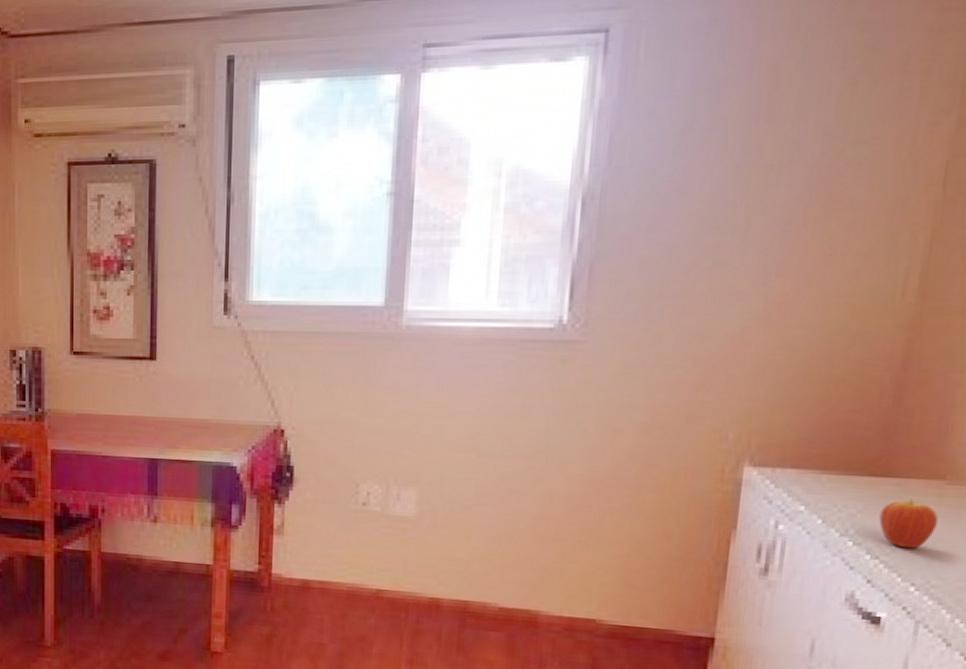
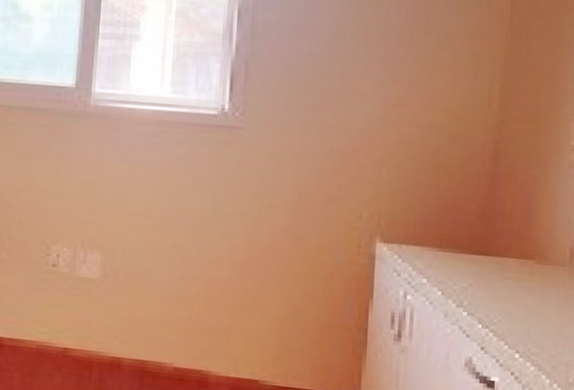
fruit: present [878,498,939,549] -> none [486,275,533,320]

